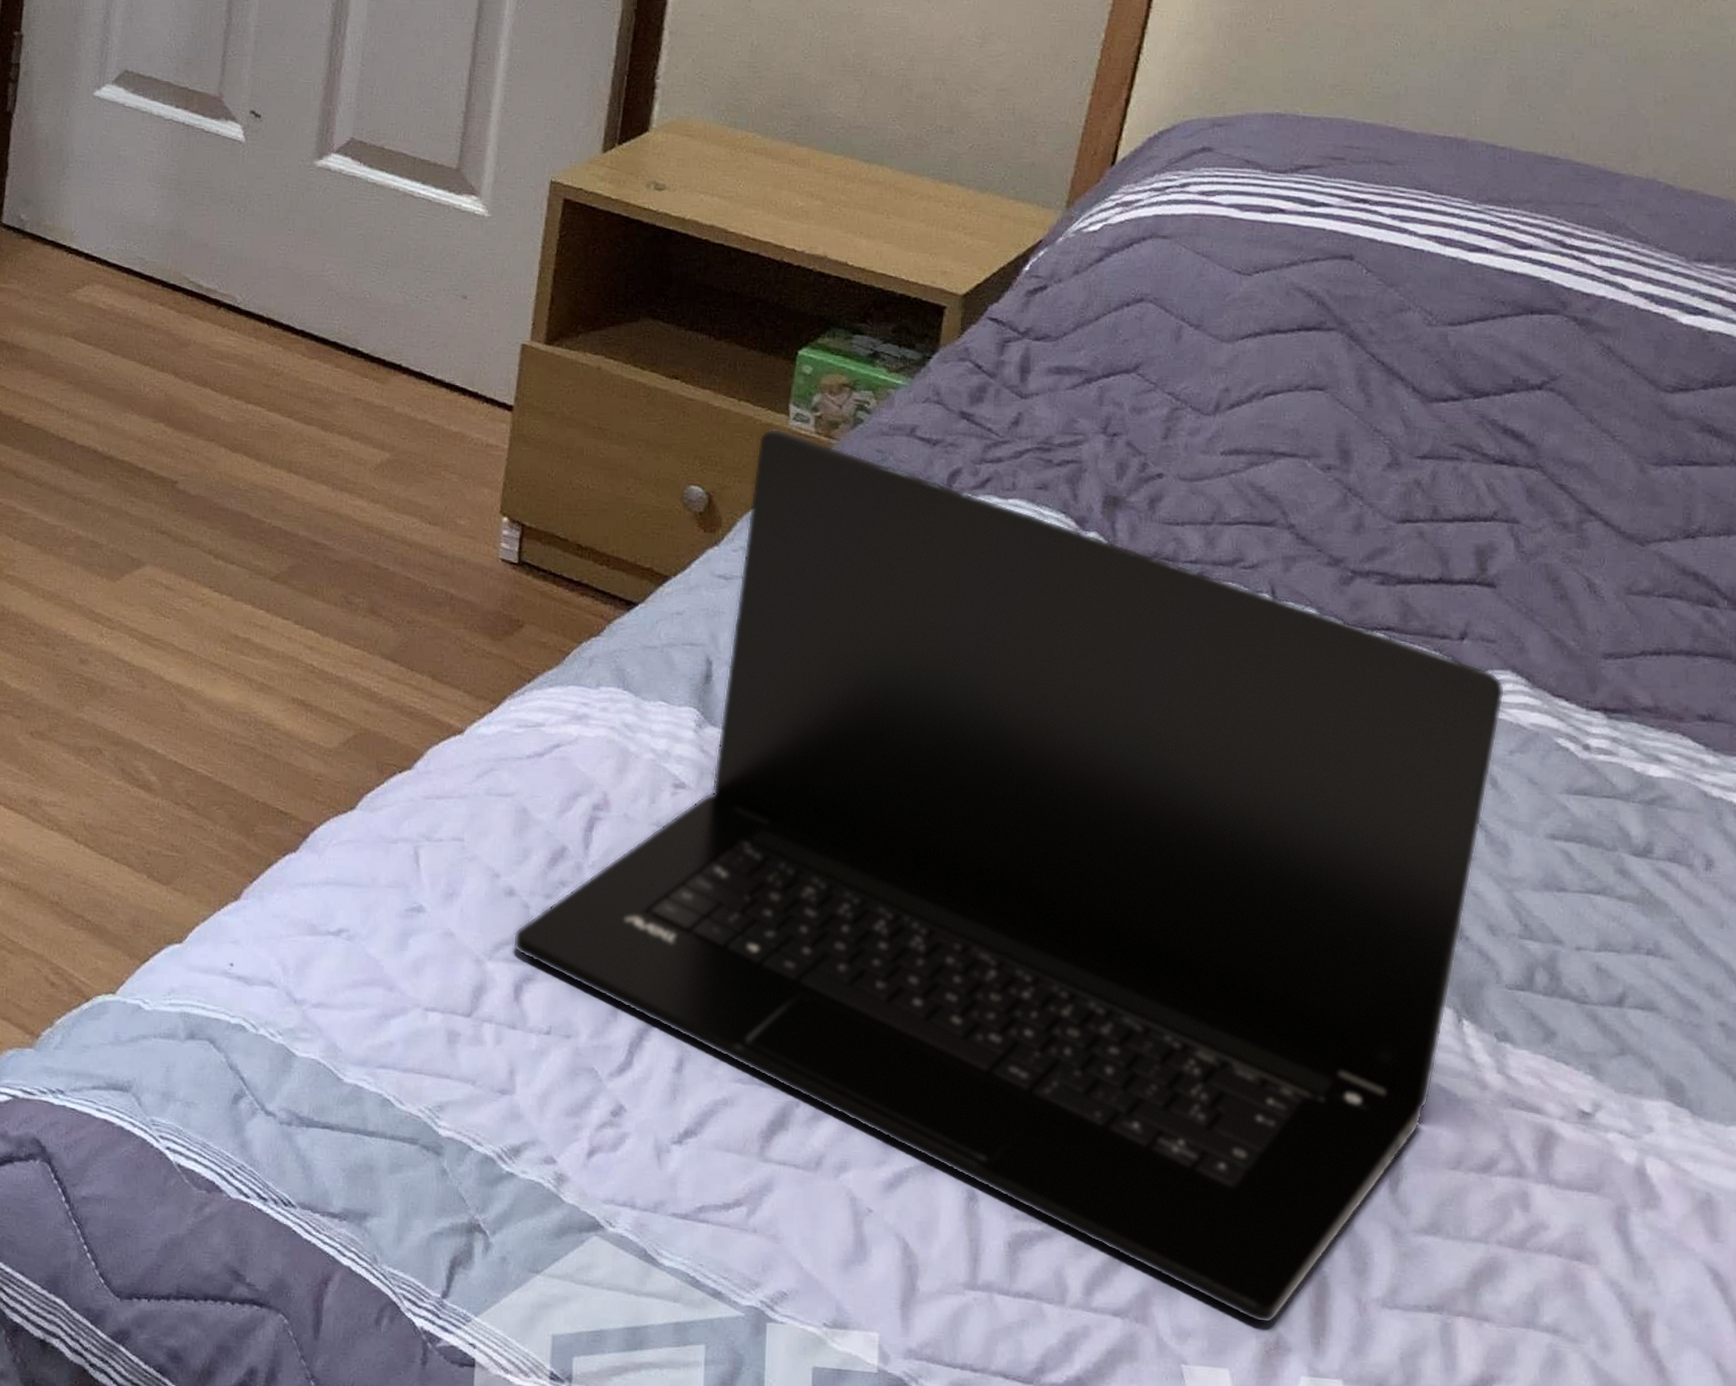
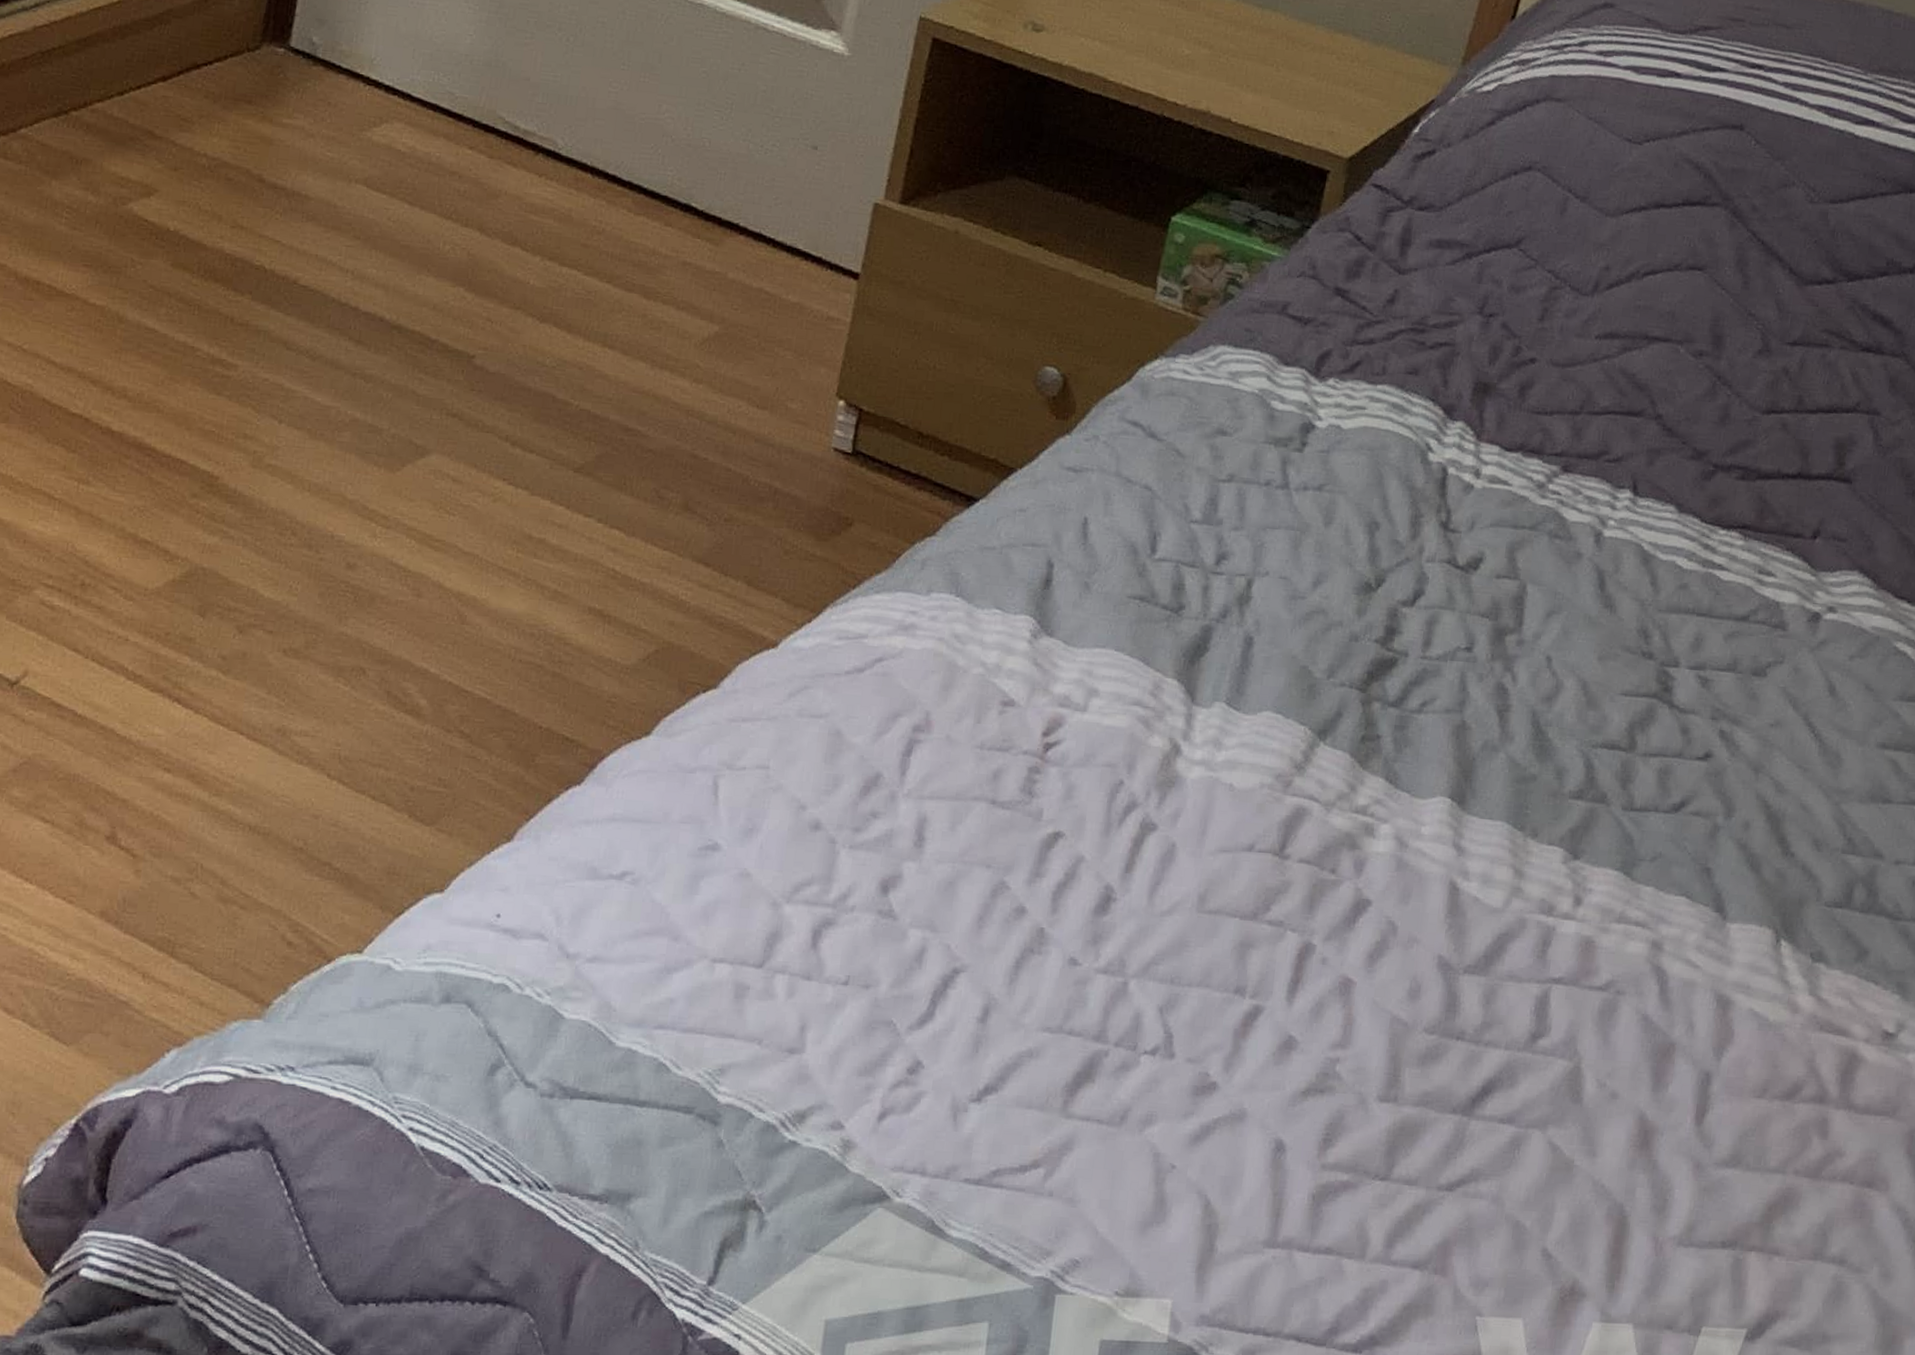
laptop: present [512,428,1506,1324] -> none [814,303,1852,1269]

